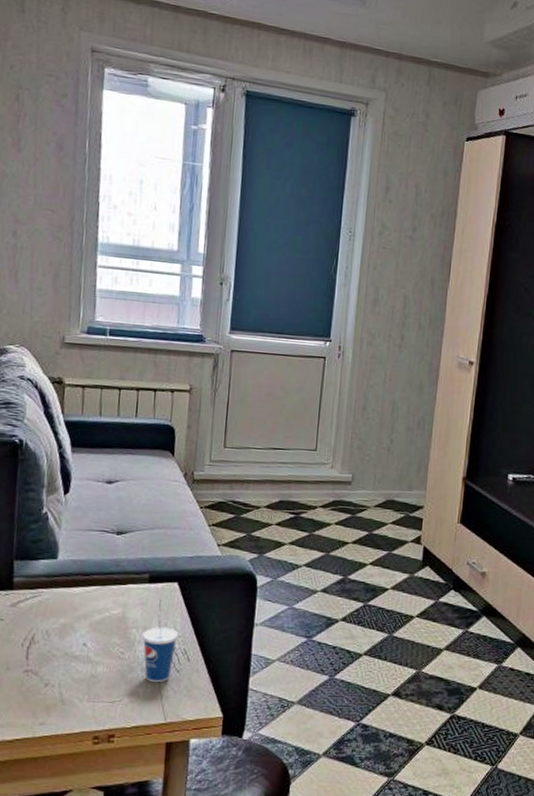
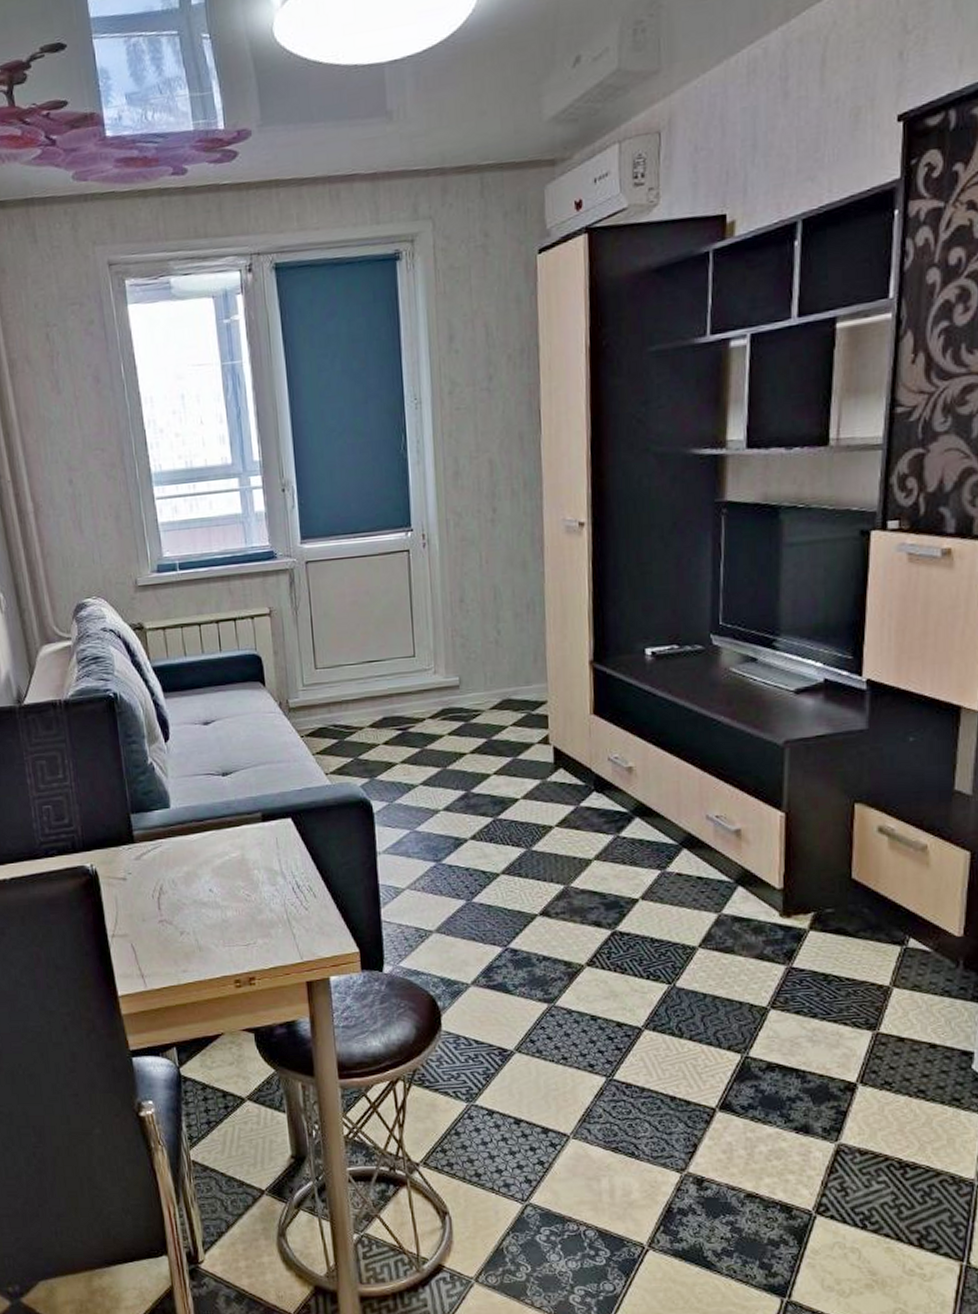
cup: present [142,606,179,683] -> none [265,845,301,923]

